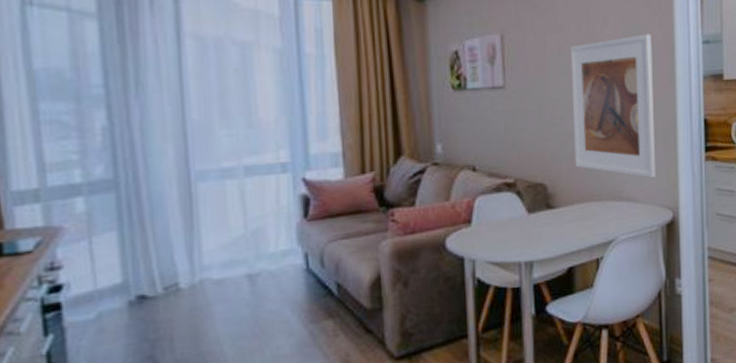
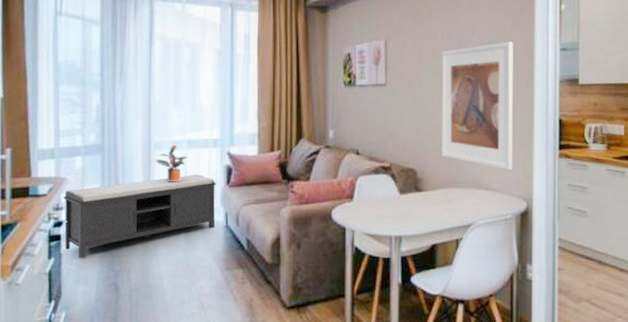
bench: none [59,208,291,331] -> present [63,174,216,258]
potted plant: none [199,172,246,221] -> present [155,144,188,182]

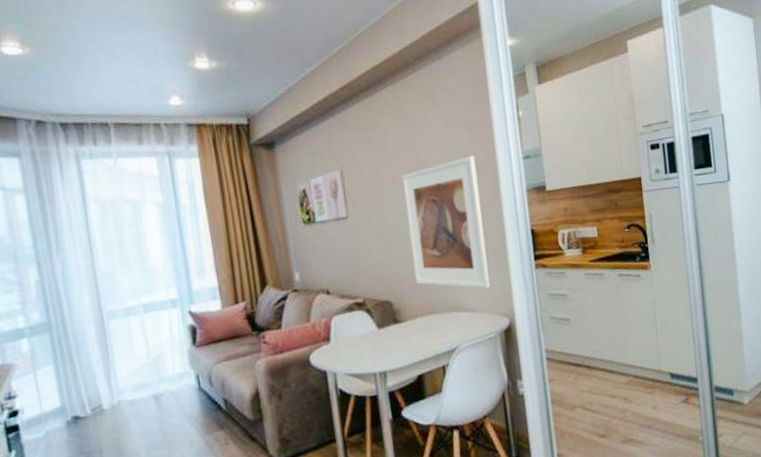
bench: present [63,174,216,258] -> none [14,339,187,446]
potted plant: present [155,144,188,182] -> none [110,311,146,352]

